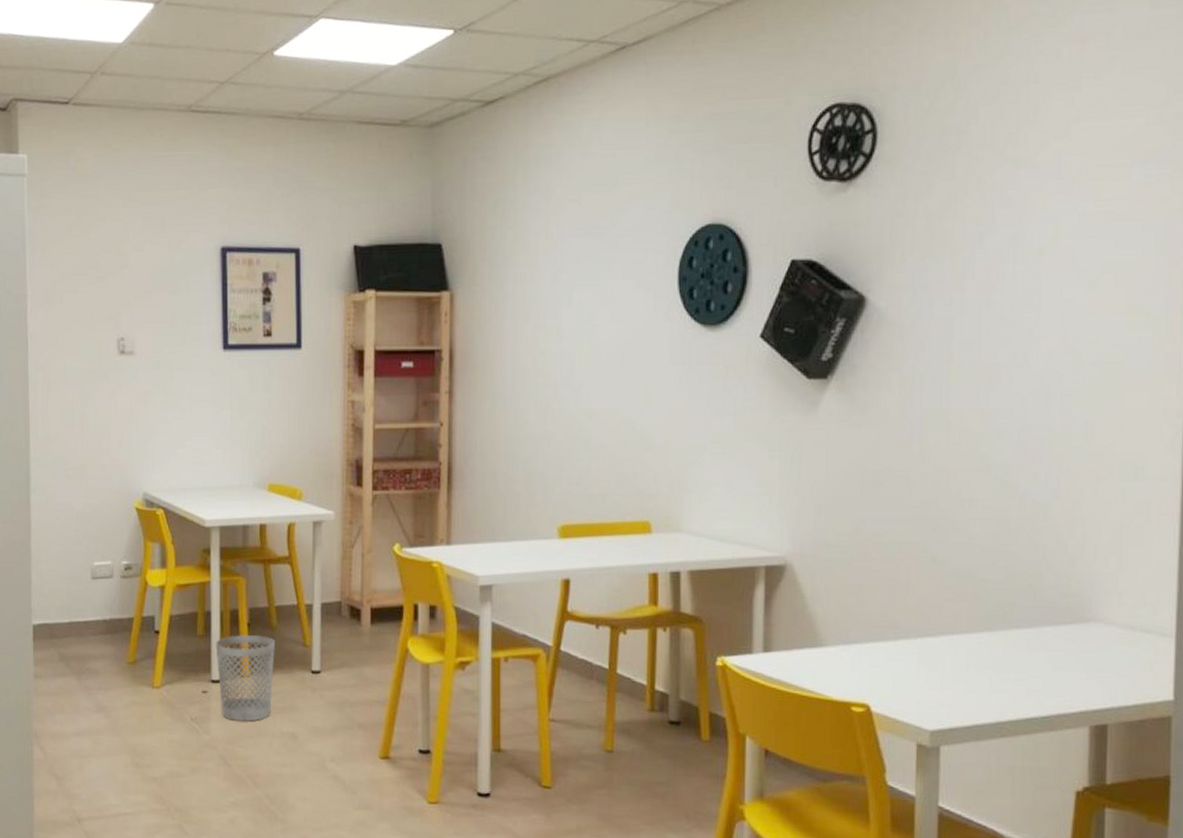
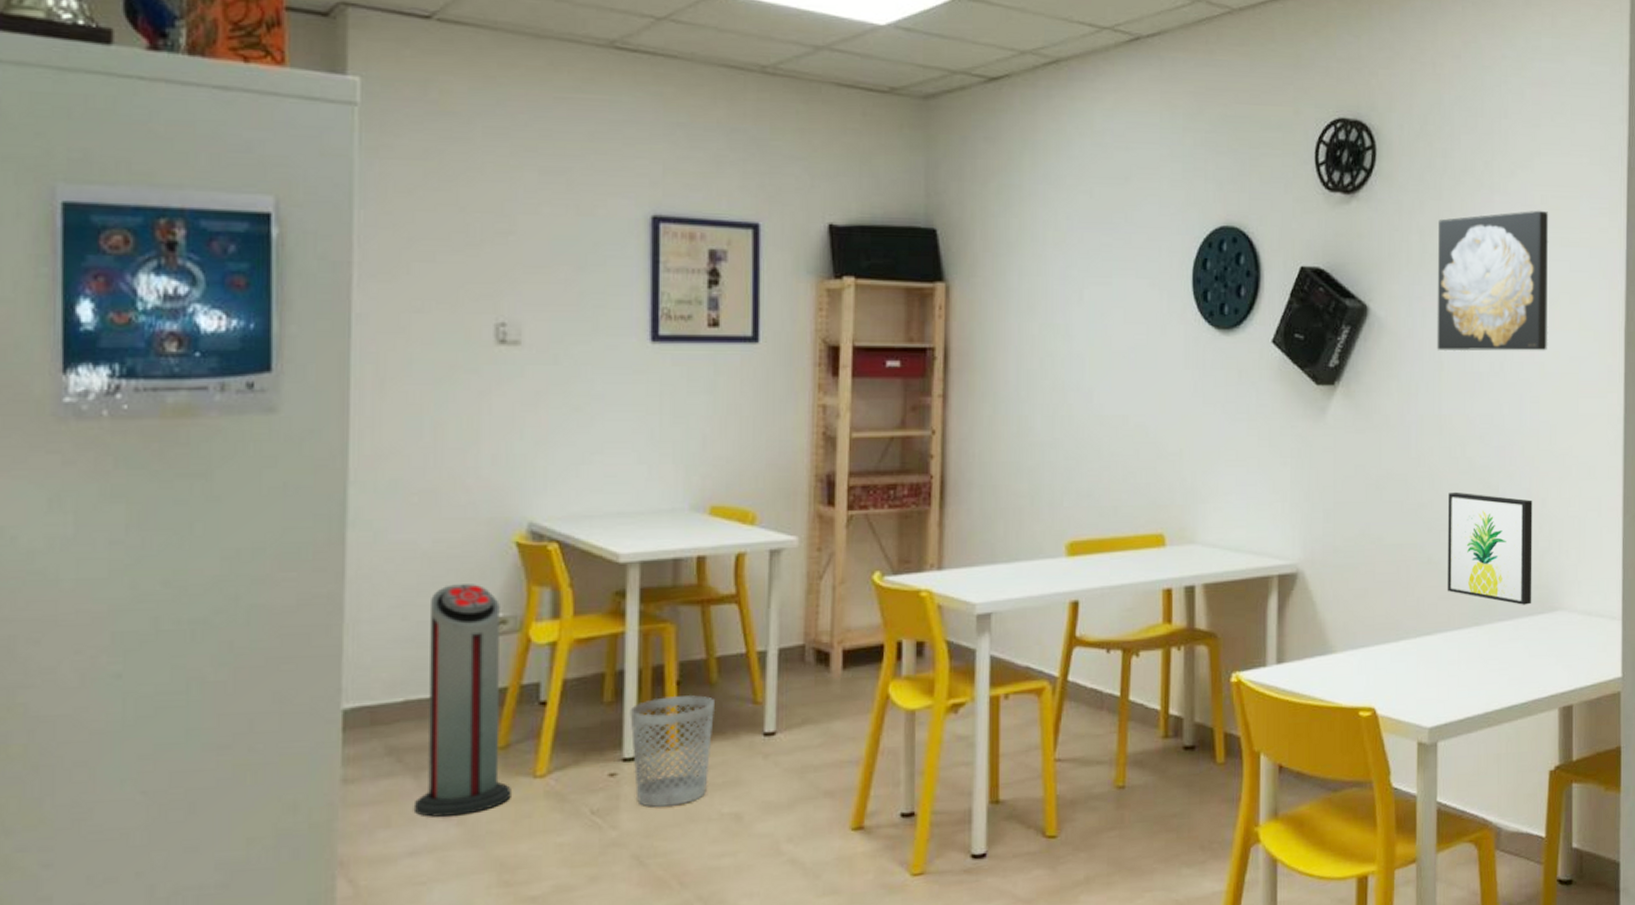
air purifier: none [77,538,138,710] -> present [413,584,511,817]
wall art: none [945,182,1090,342] -> present [1436,210,1549,352]
wall art: none [953,490,1061,613] -> present [1447,491,1533,605]

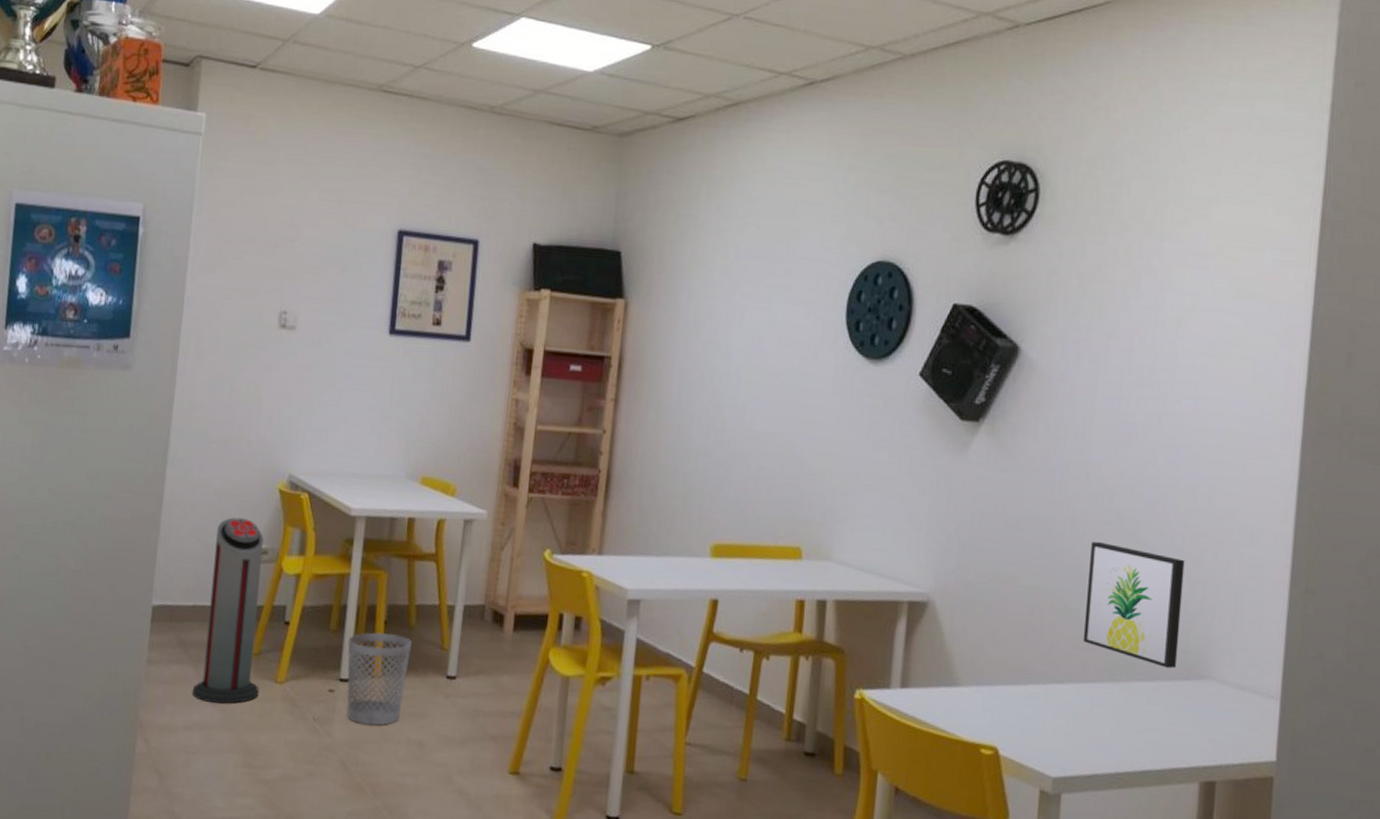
wall art: present [1436,210,1549,352] -> none [1089,259,1225,406]

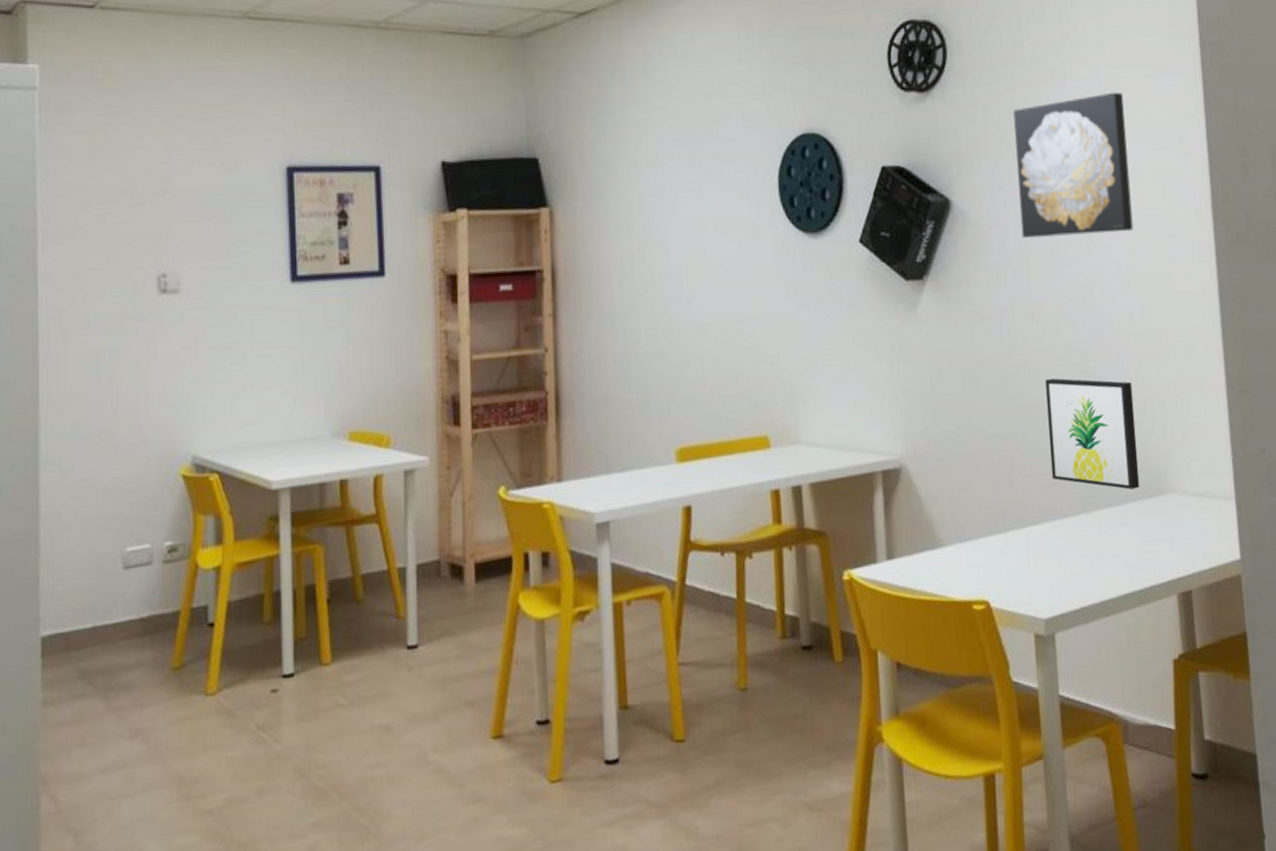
air purifier: present [192,517,264,704] -> none [103,515,187,736]
wastebasket: present [347,632,412,726] -> none [287,612,362,722]
wall art: none [1089,259,1225,406] -> present [1013,92,1134,239]

